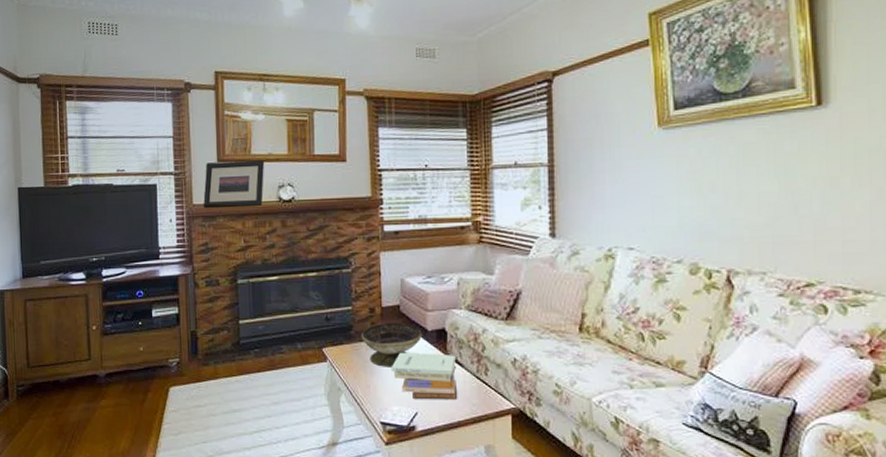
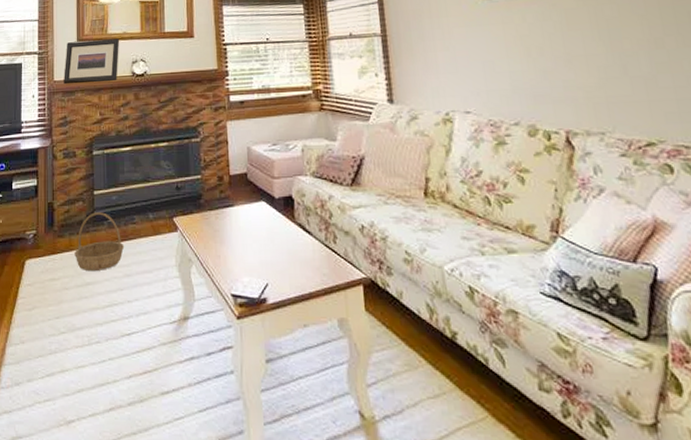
basket: none [220,341,273,399] -> present [74,212,125,272]
decorative bowl: present [361,322,422,367] -> none [210,190,270,236]
books: present [391,352,458,399] -> none [240,220,308,269]

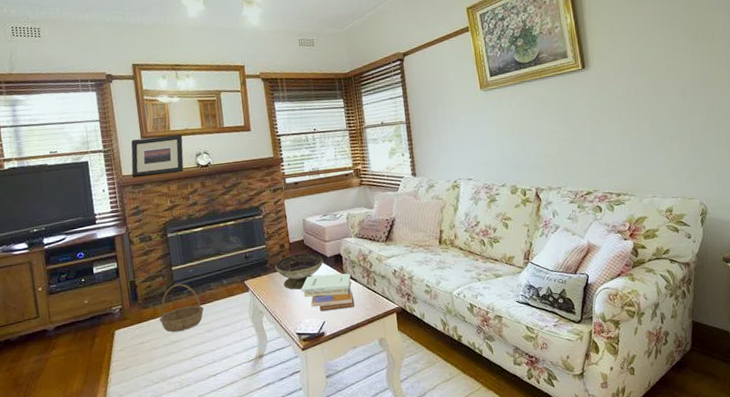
decorative bowl: none [210,190,270,236] -> present [274,253,323,290]
books: none [240,220,308,269] -> present [301,273,355,311]

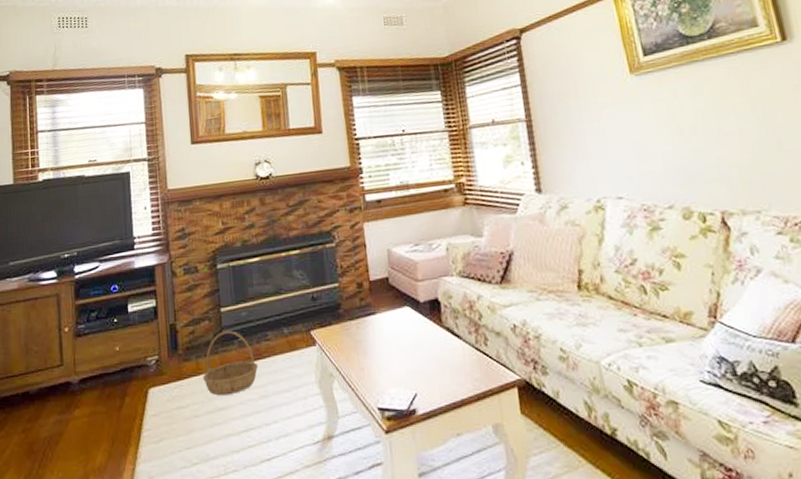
picture frame: present [131,134,184,178] -> none [178,138,240,193]
decorative bowl: present [274,253,323,290] -> none [350,295,414,346]
books: present [301,273,355,311] -> none [384,326,459,378]

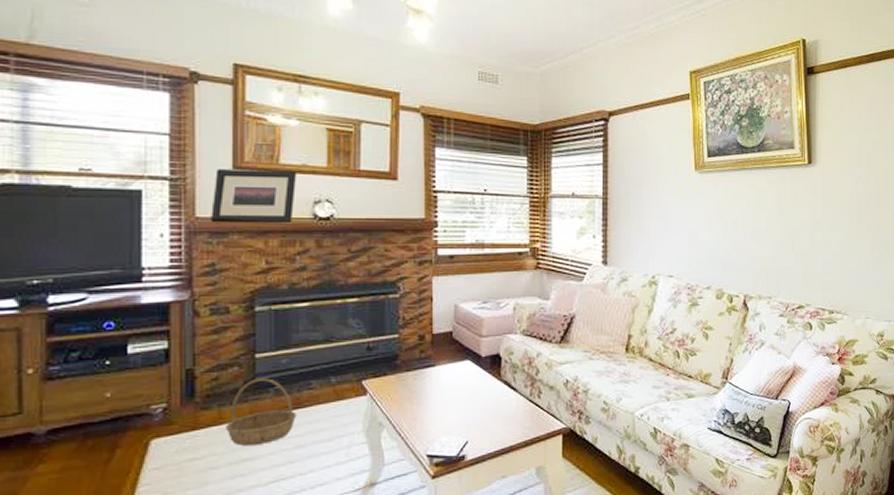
picture frame: none [178,138,240,193] -> present [211,169,297,224]

